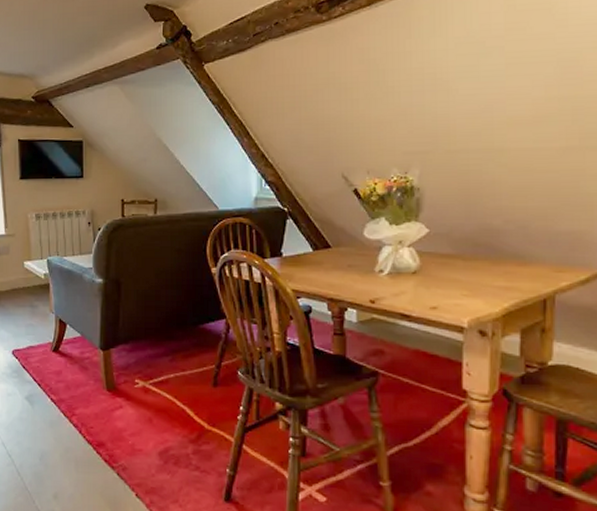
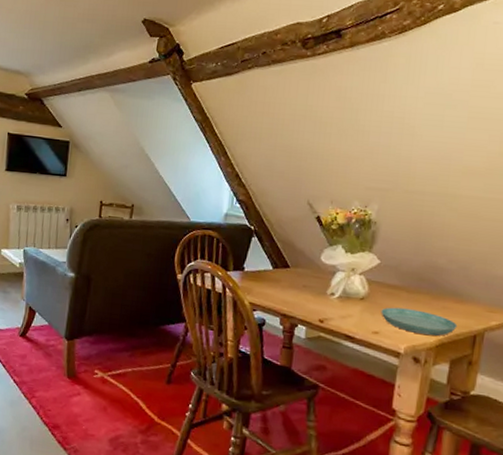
saucer: none [437,278,524,305] -> present [381,307,458,336]

